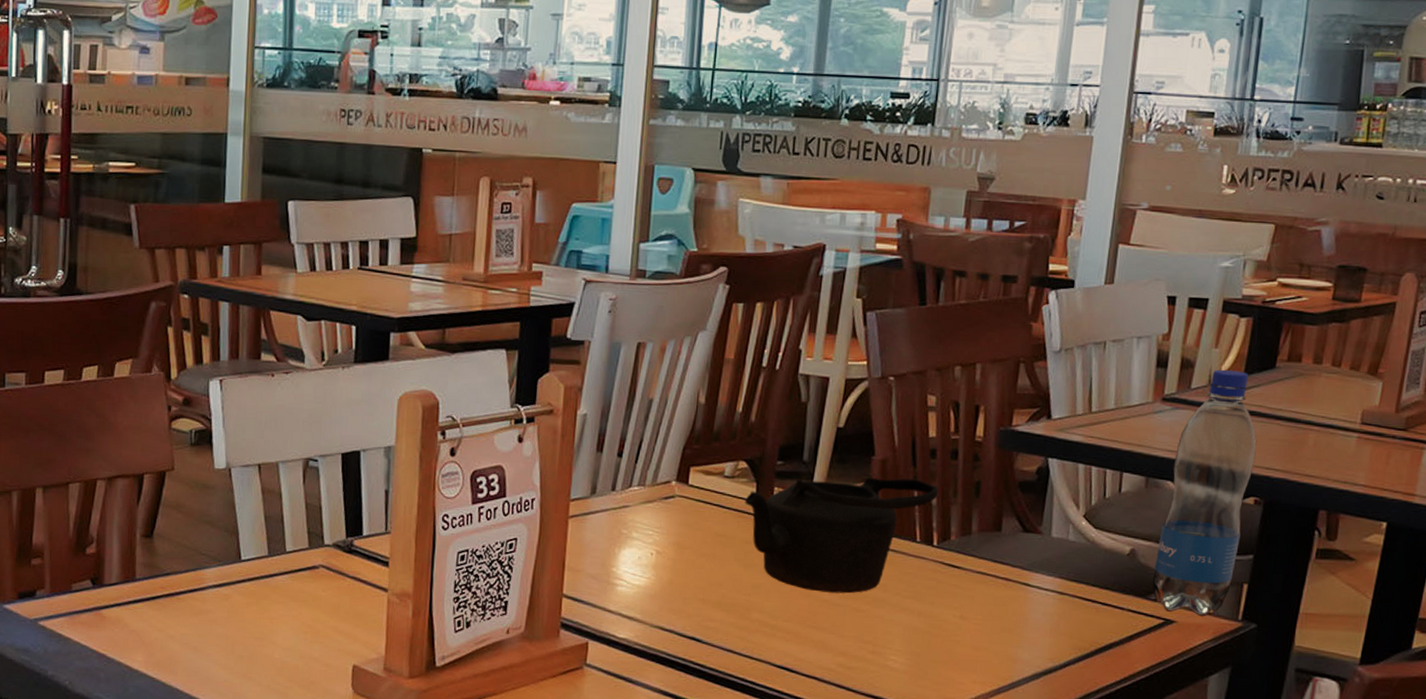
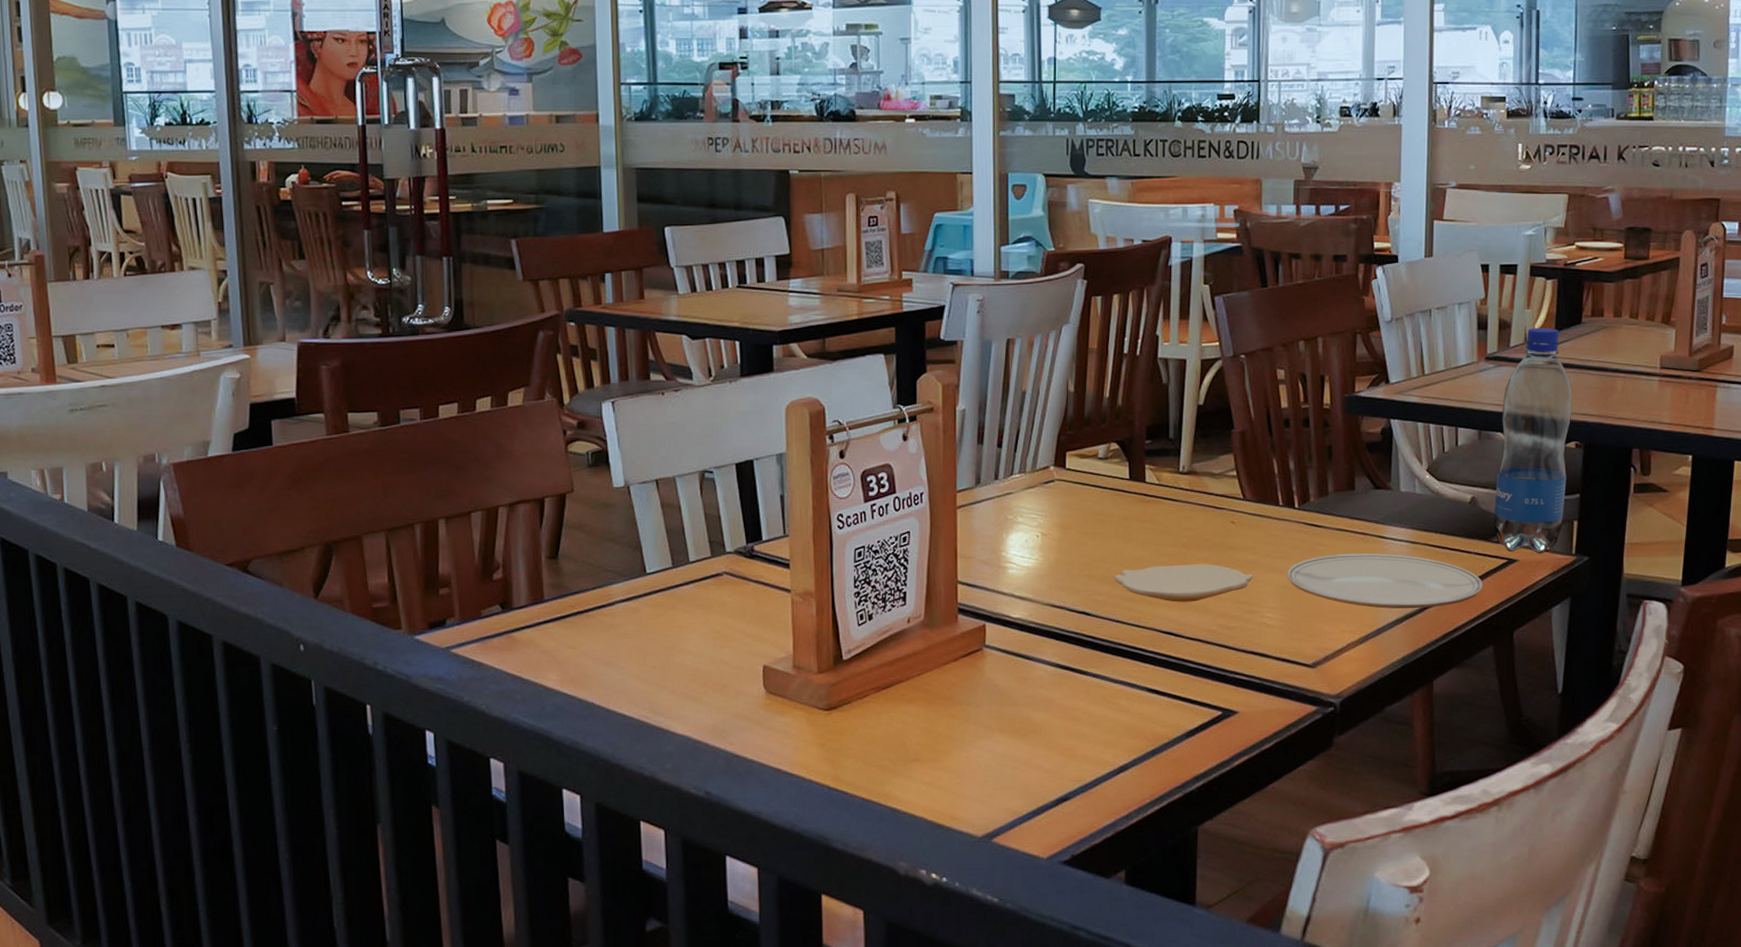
dish: none [729,595,881,637] -> present [1114,564,1254,602]
teapot: present [745,477,939,594] -> none [1119,448,1295,559]
plate: none [917,598,1135,665] -> present [1287,553,1483,609]

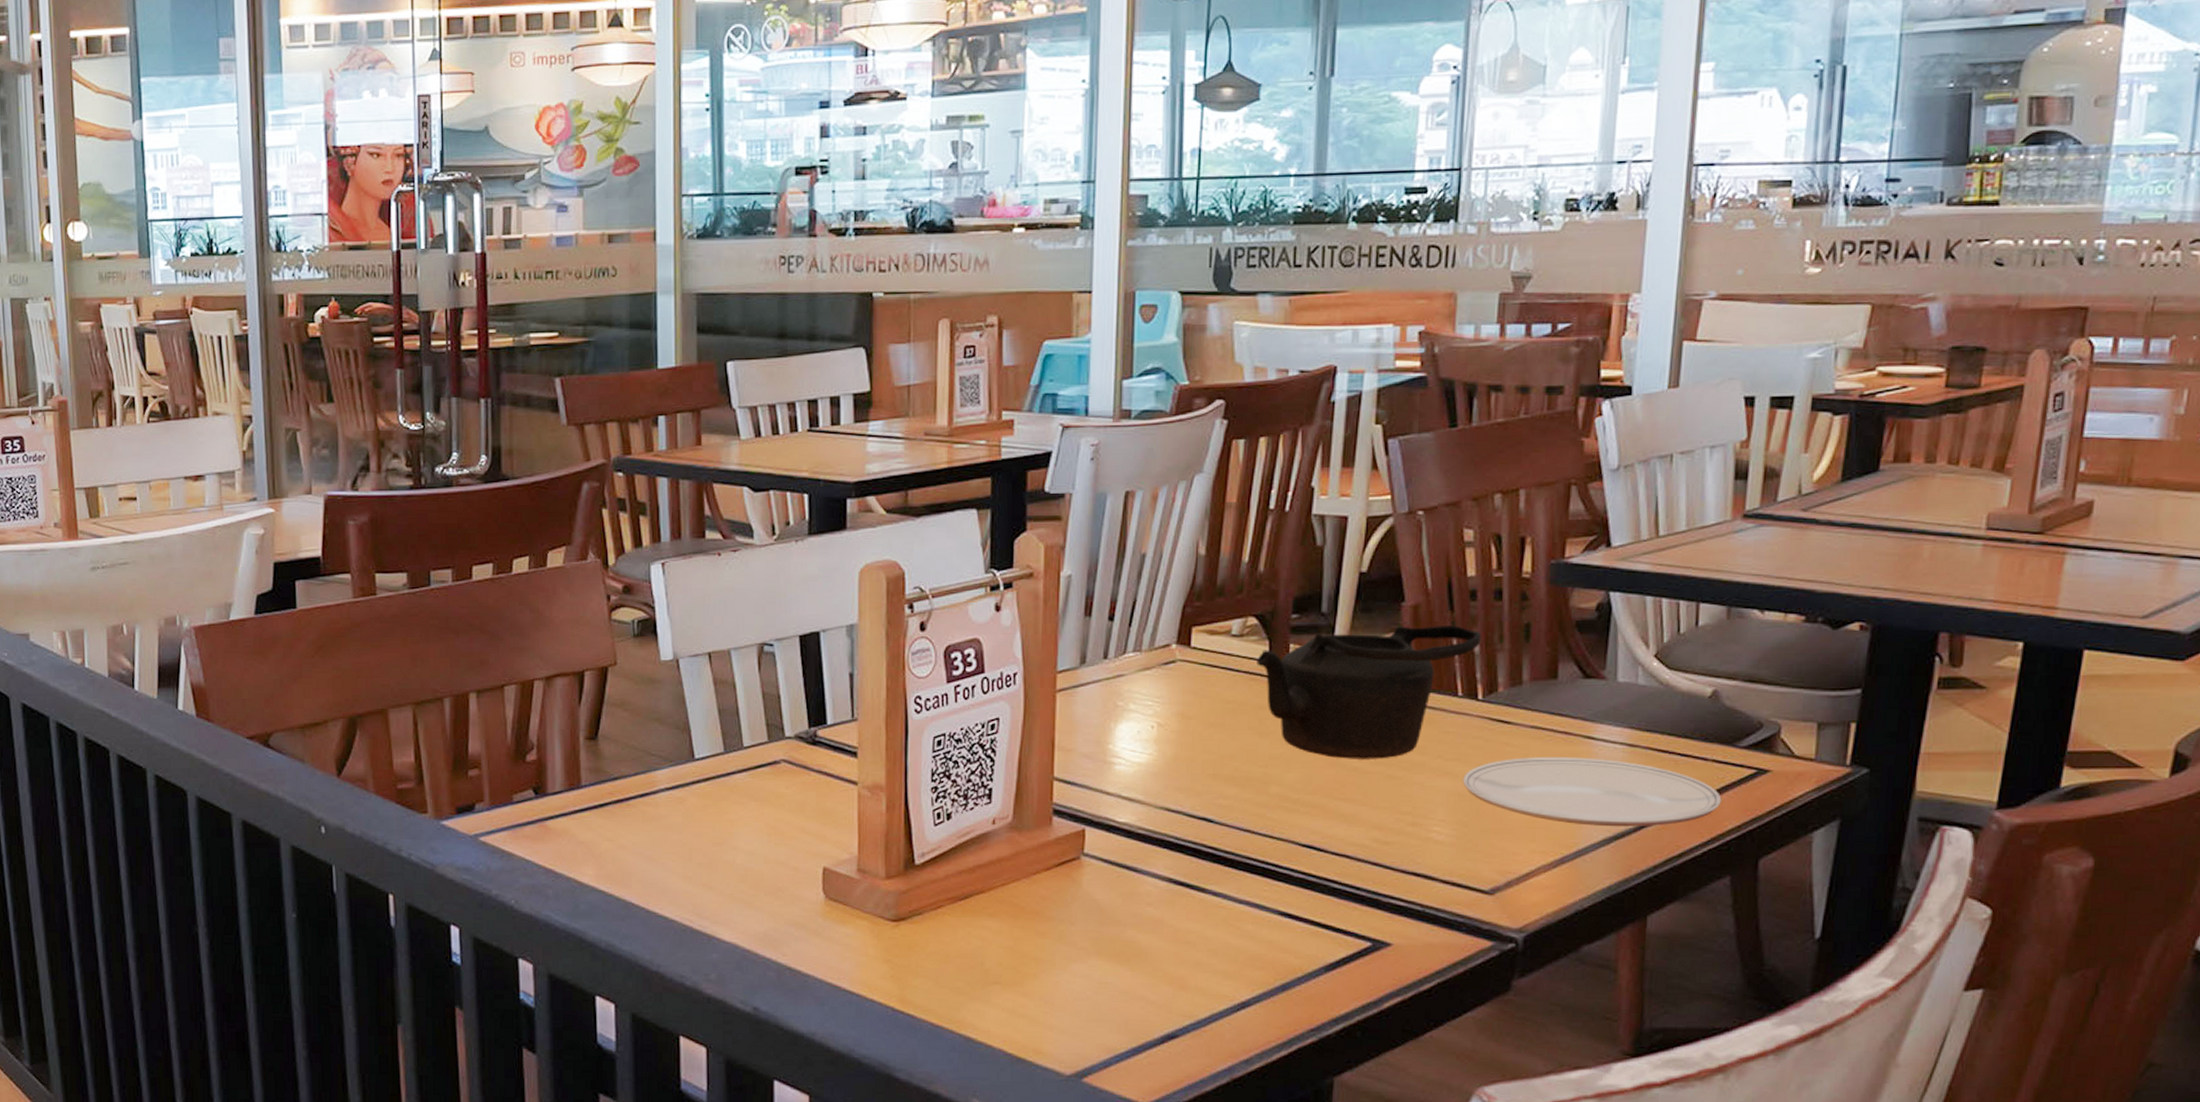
dish: present [1114,564,1254,602] -> none [1244,765,1421,810]
teapot: none [1119,448,1295,559] -> present [1257,625,1482,759]
bottle: present [1493,327,1572,554] -> none [1740,476,1860,764]

